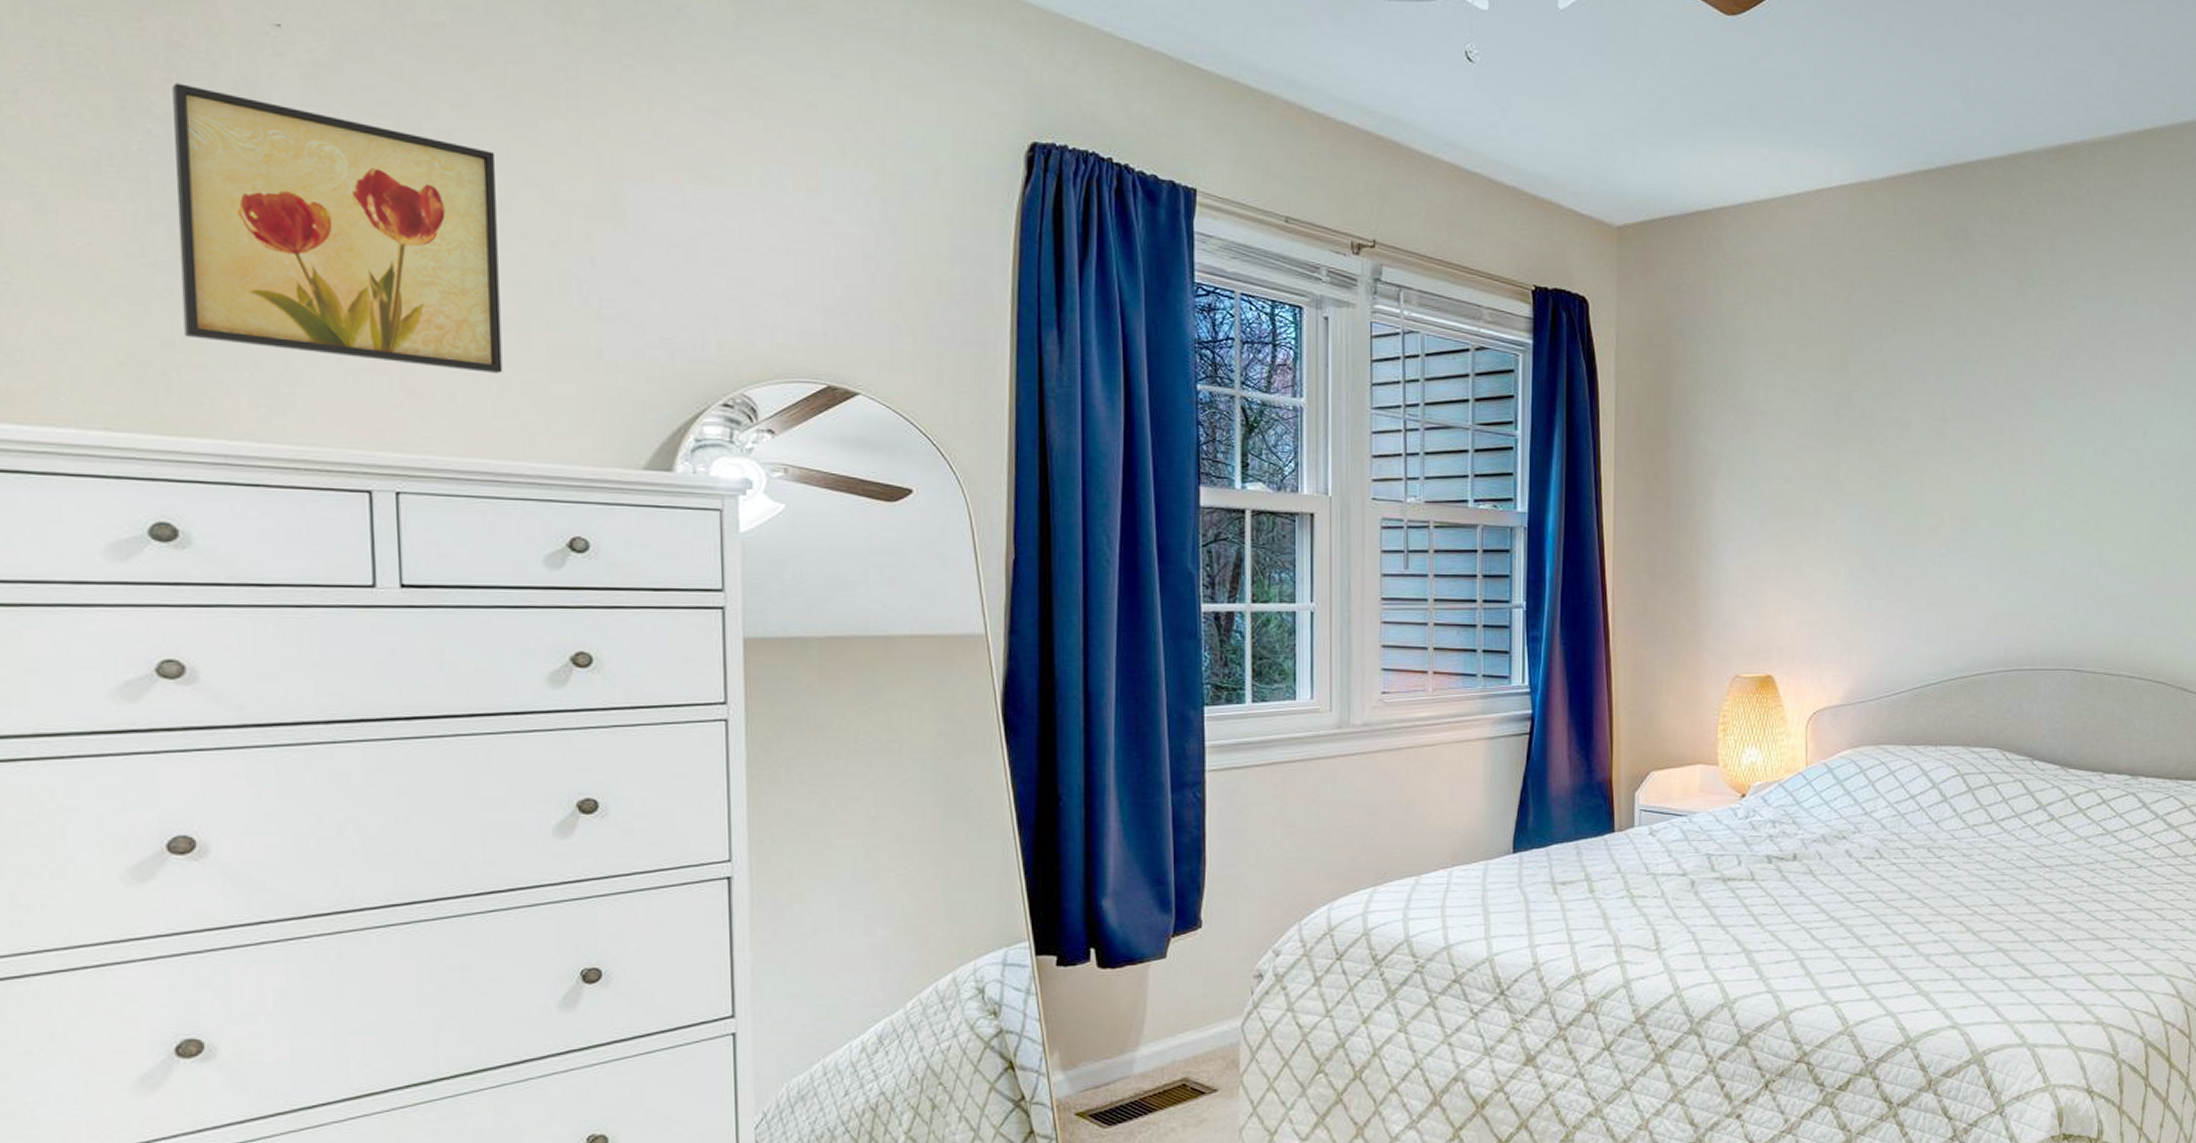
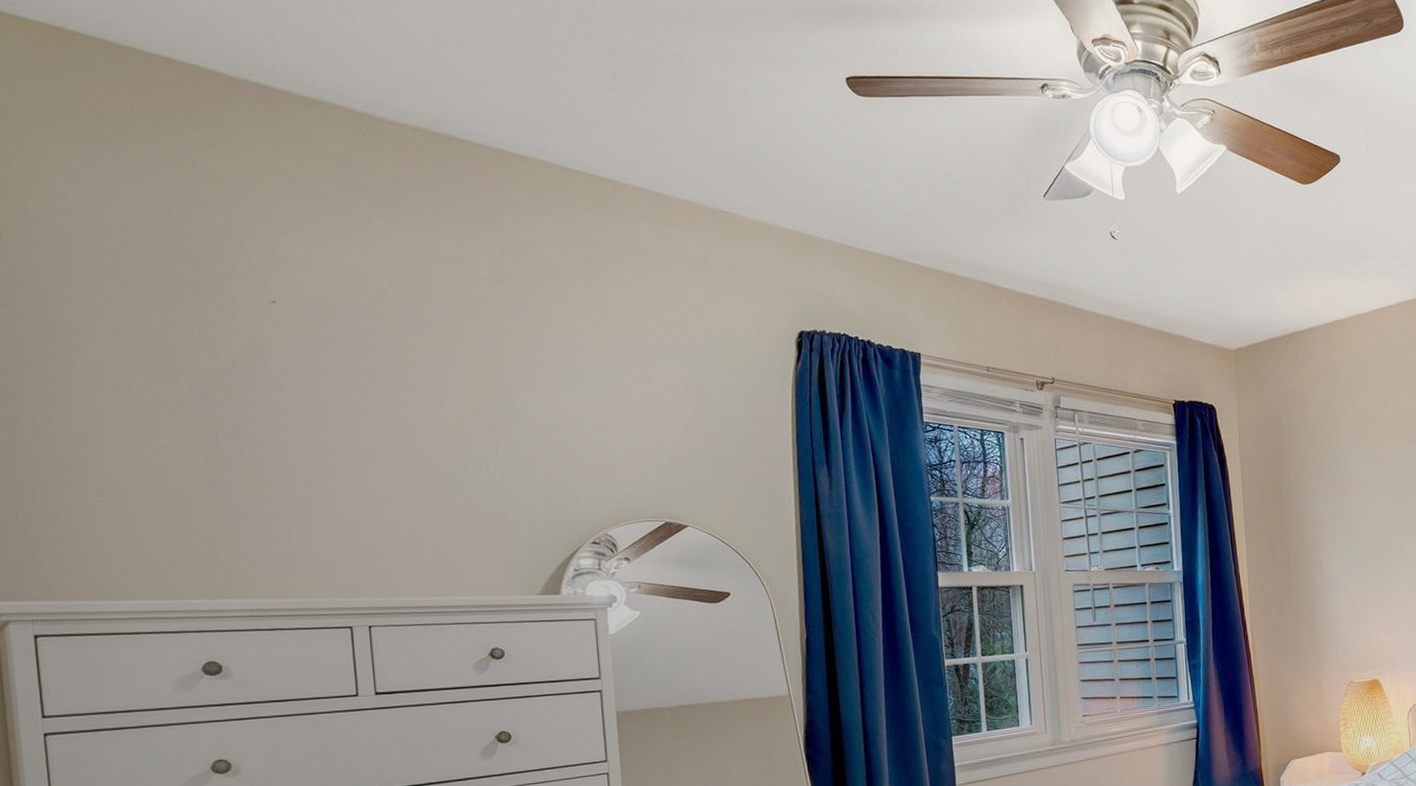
wall art: present [172,83,503,373] -> none [204,349,438,535]

